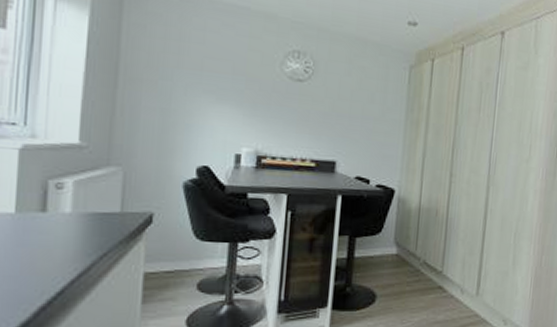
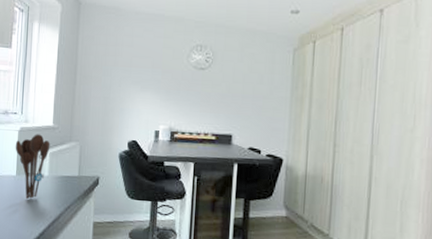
utensil holder: none [13,154,75,247] -> present [15,134,50,200]

